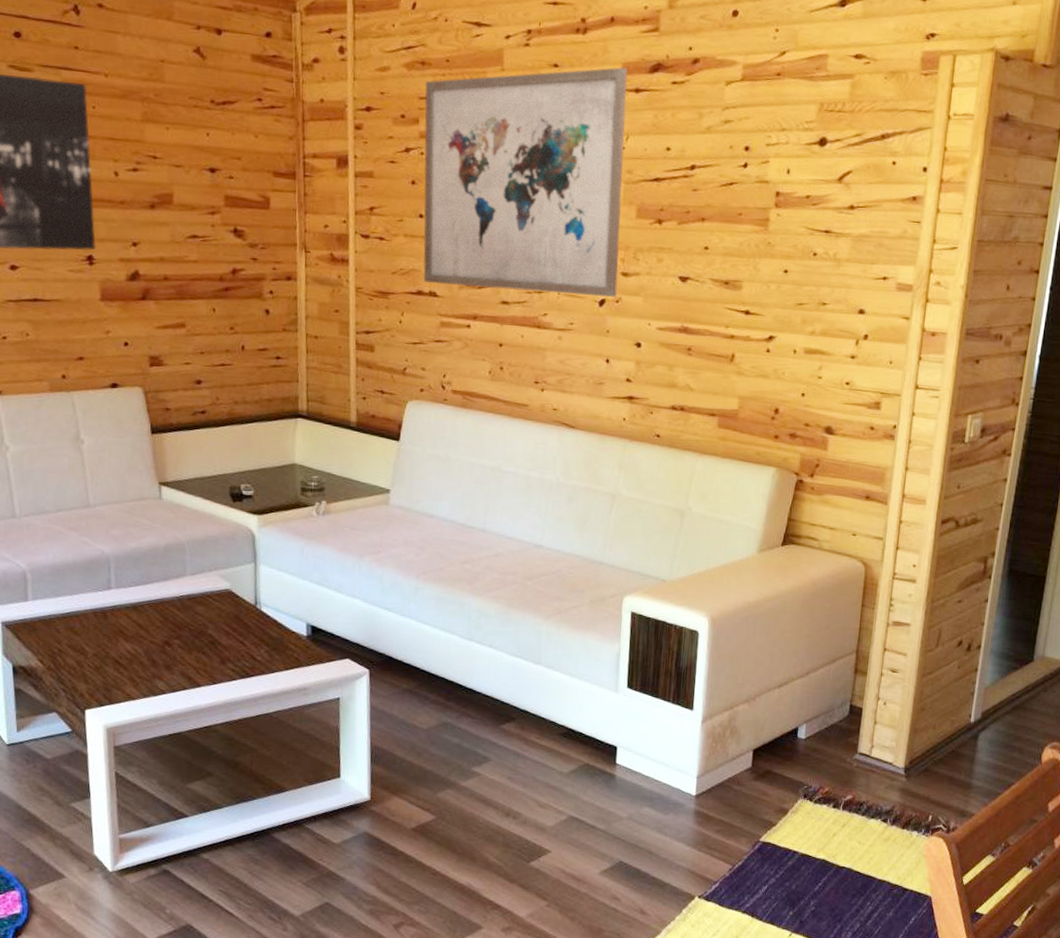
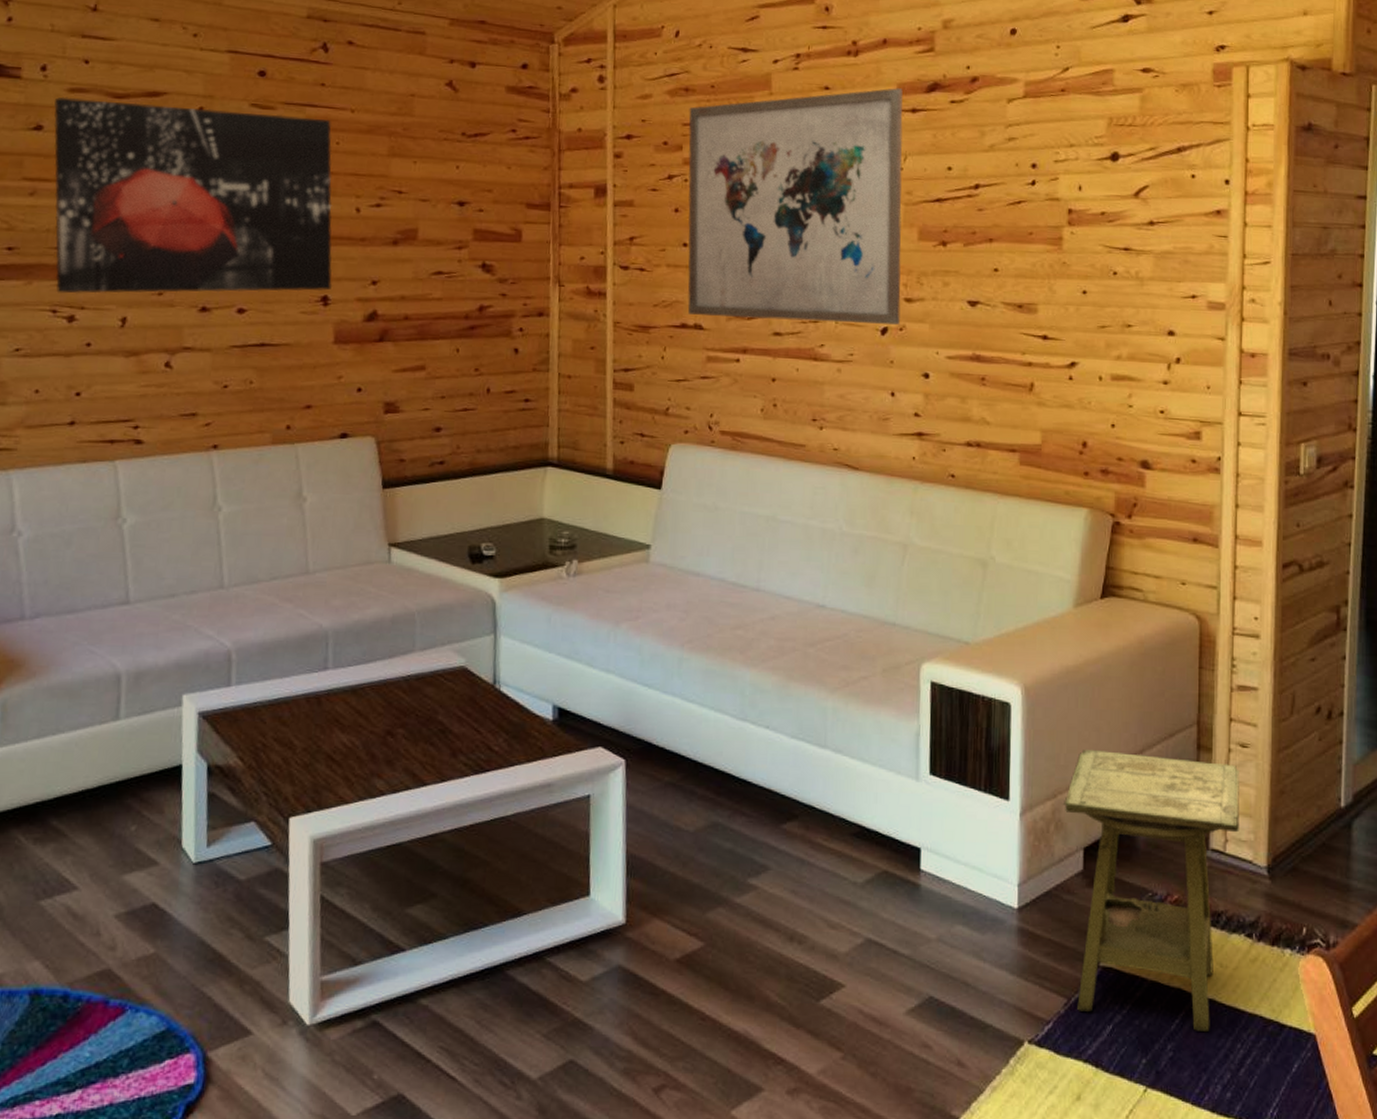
side table: none [738,671,888,892] -> present [1062,750,1239,1031]

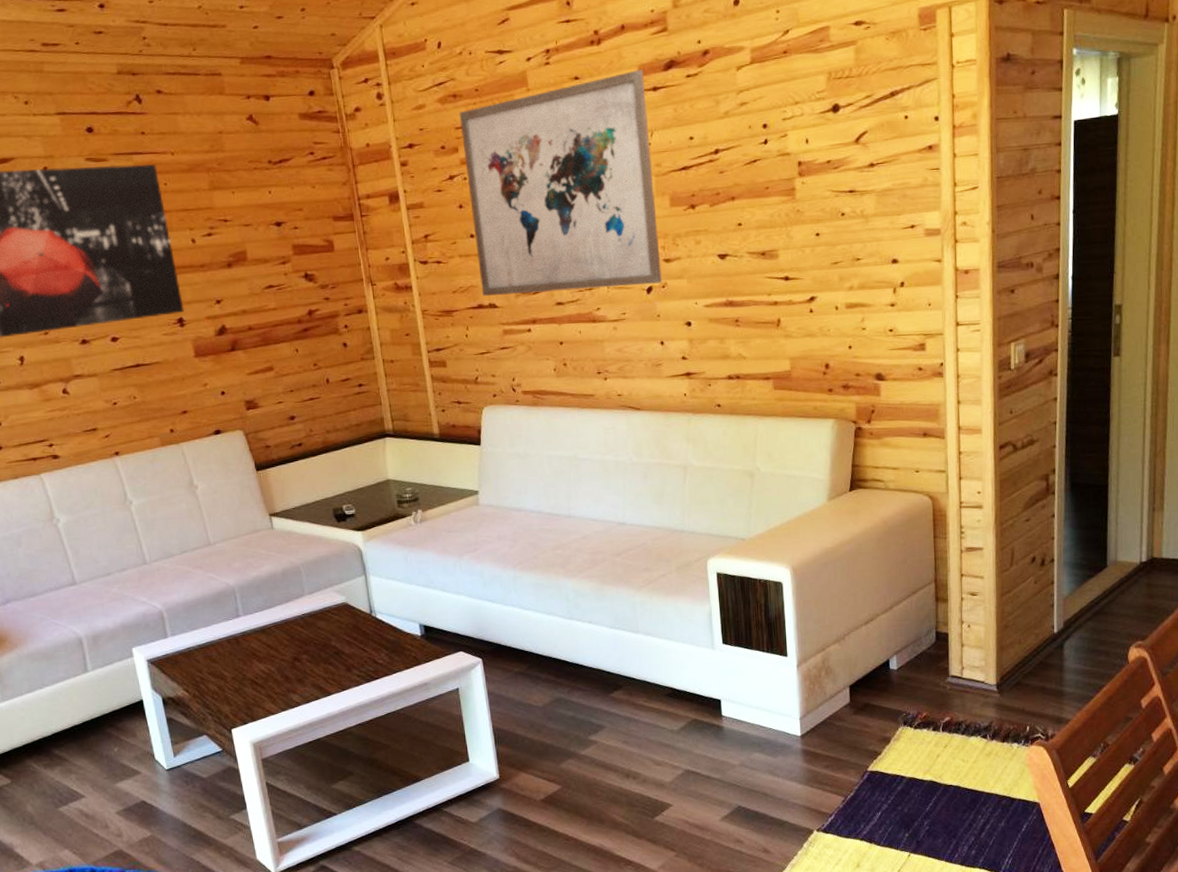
side table: present [1062,750,1239,1031] -> none [830,610,973,810]

